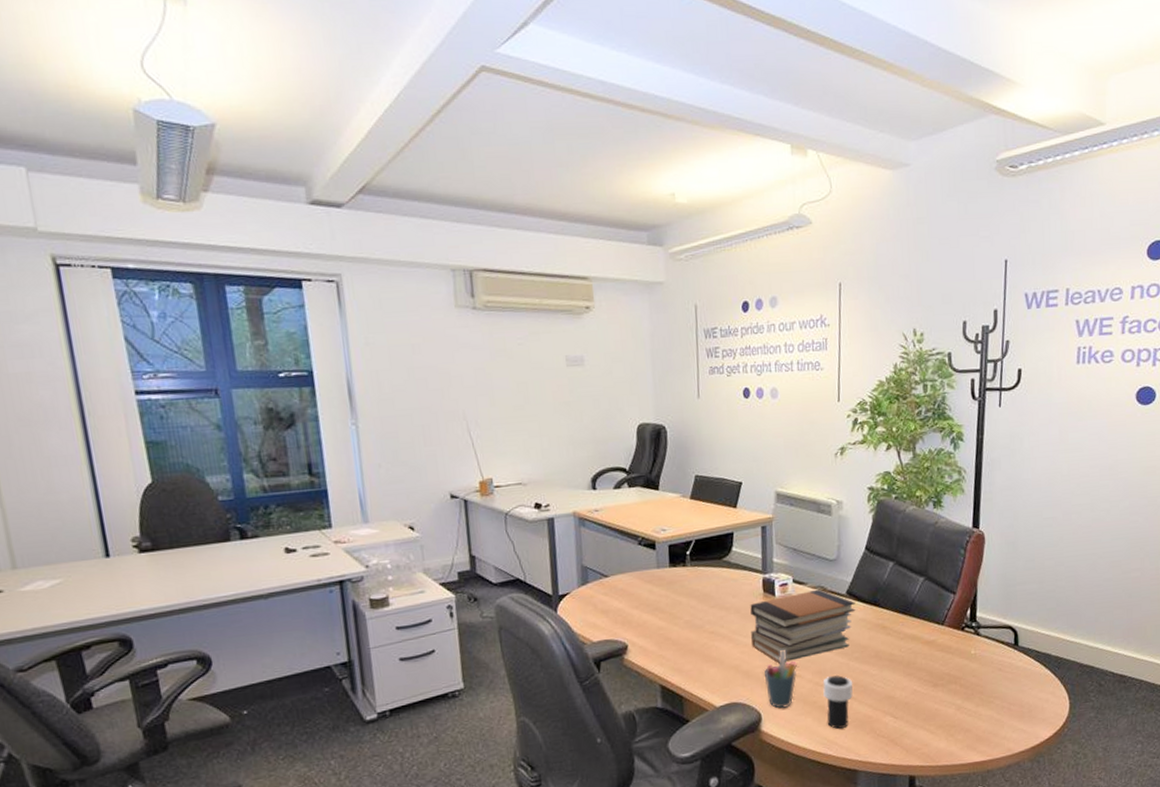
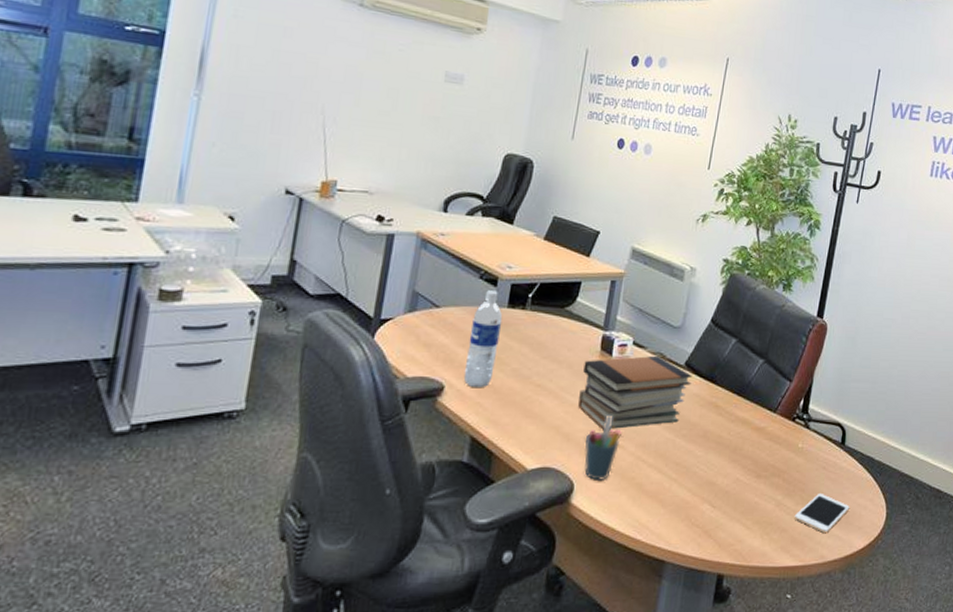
water bottle: none [640,553,669,643] -> present [463,290,503,388]
cup: present [822,675,853,729] -> none [642,450,676,511]
cell phone: none [976,692,1031,729] -> present [794,492,849,534]

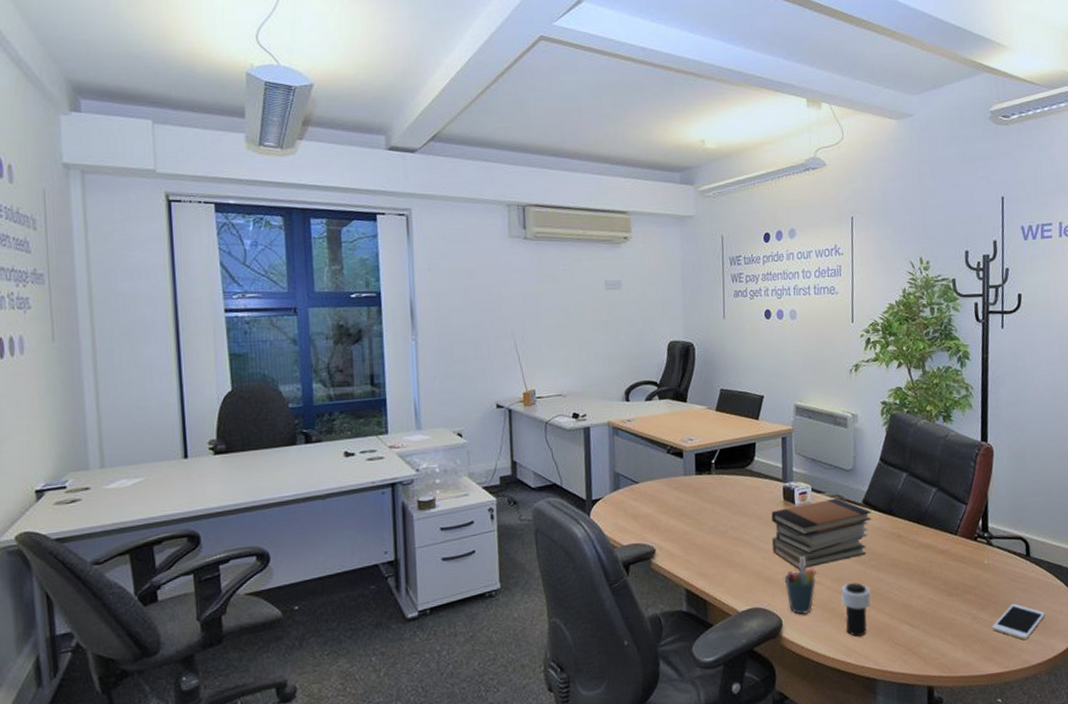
water bottle: present [463,290,503,388] -> none [668,462,695,547]
cup: none [642,450,676,511] -> present [841,582,871,637]

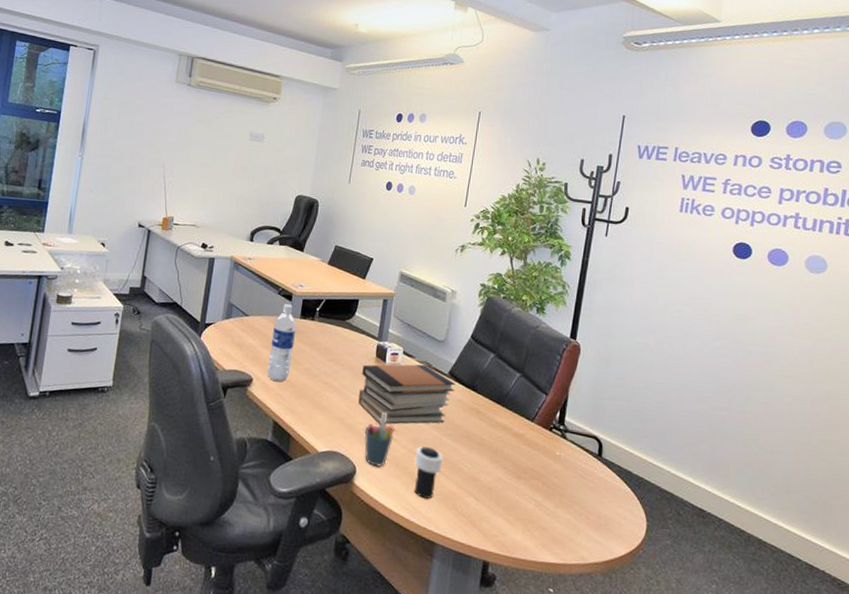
water bottle: none [668,462,695,547] -> present [267,304,297,382]
cell phone: present [991,603,1045,641] -> none [554,498,609,537]

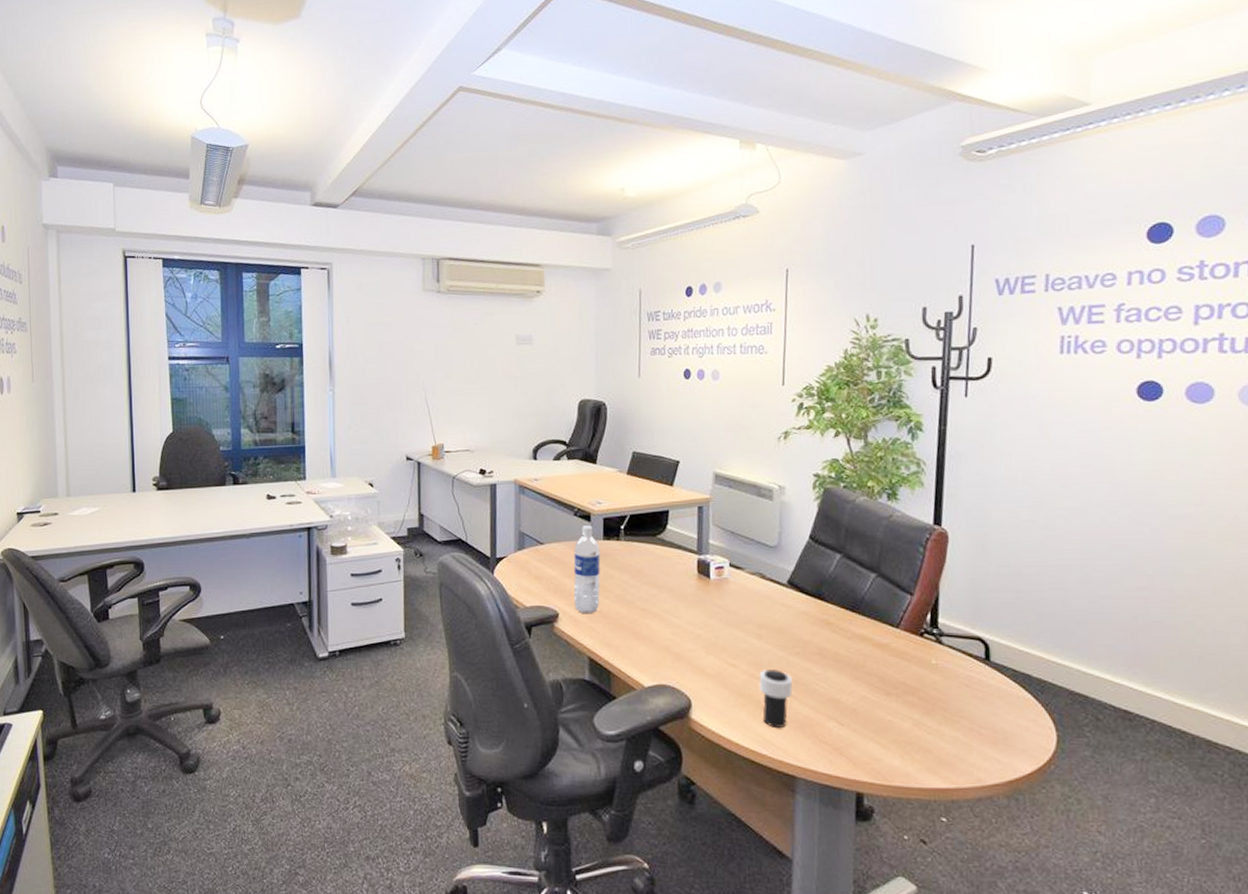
book stack: present [357,364,455,425] -> none [683,575,798,649]
pen holder: present [364,411,395,467] -> none [695,634,731,697]

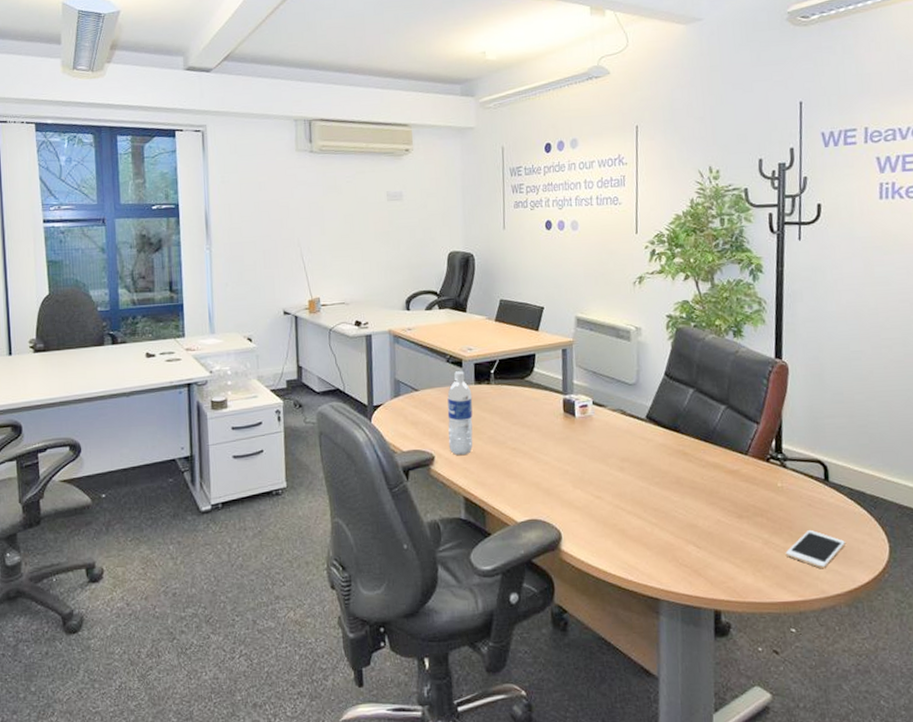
cup: present [759,668,793,727] -> none [623,499,654,554]
cell phone: none [937,712,1006,756] -> present [785,529,845,569]

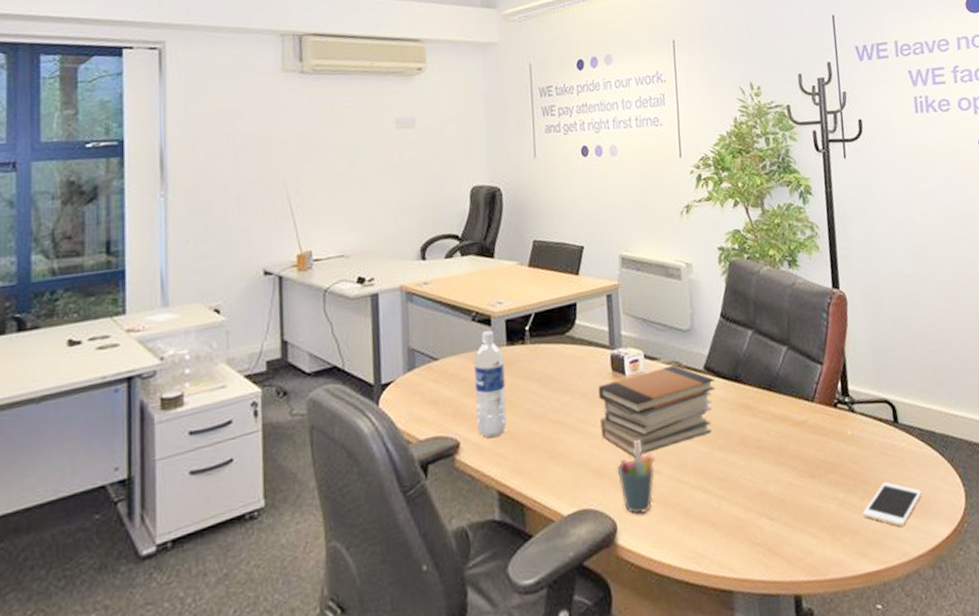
book stack: none [551,412,656,484] -> present [598,364,716,457]
pen holder: none [564,469,597,529] -> present [617,439,654,515]

